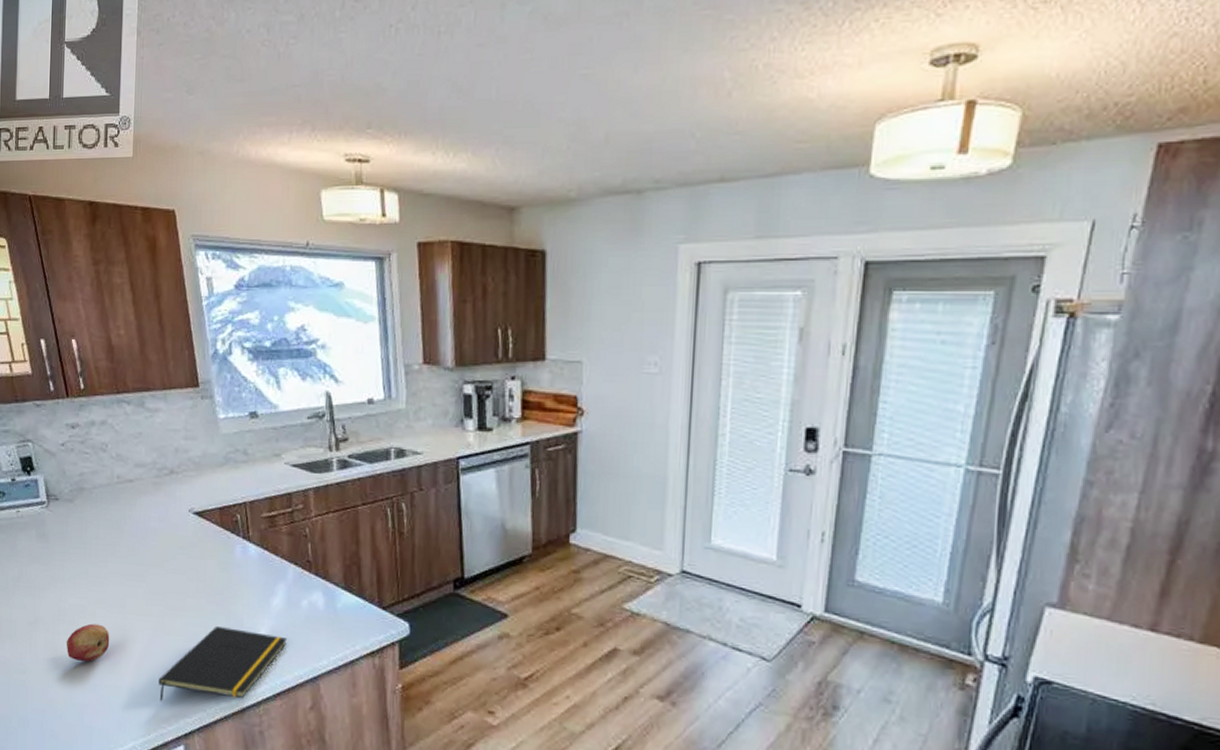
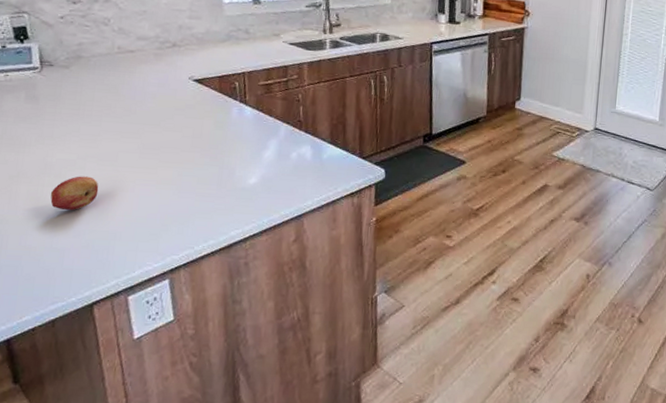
notepad: present [159,626,288,702] -> none [147,176,277,243]

